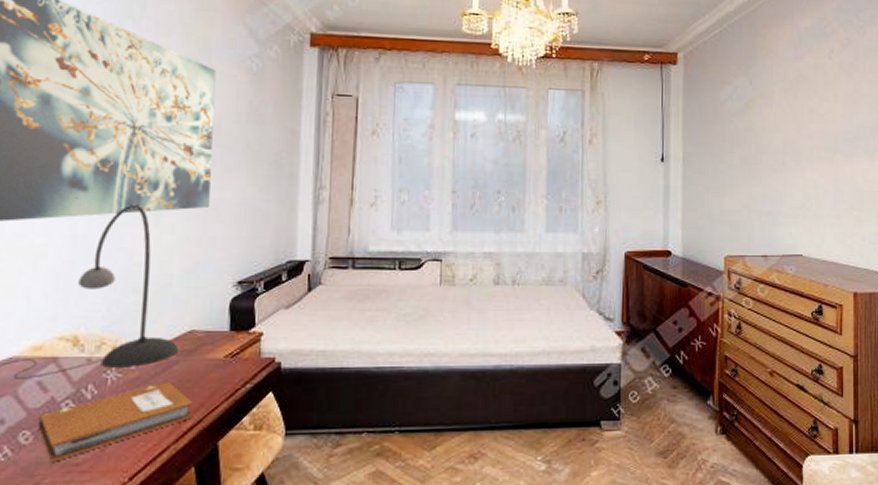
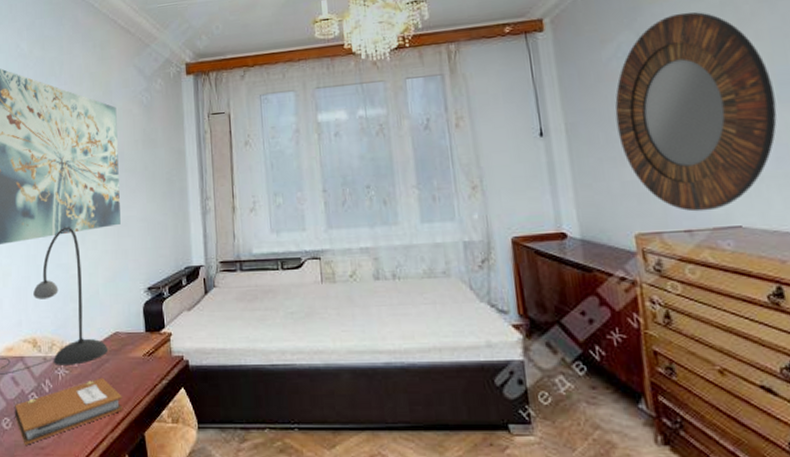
home mirror: none [724,68,840,240] -> present [615,12,777,212]

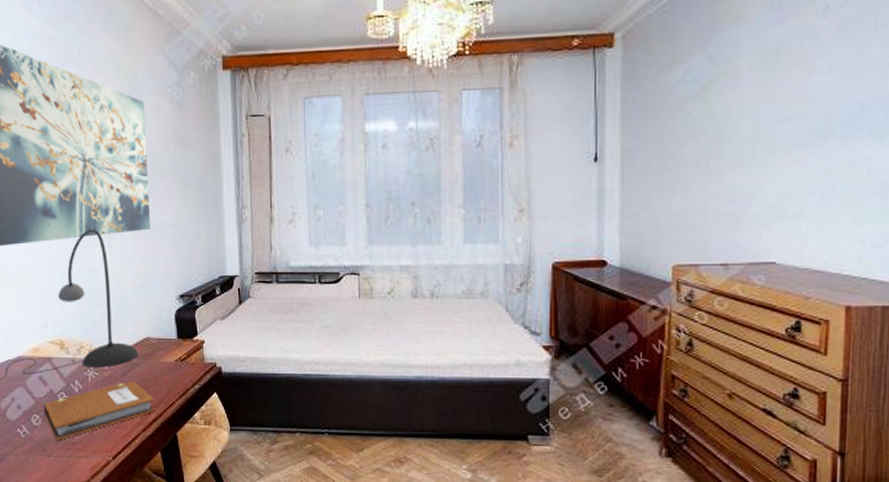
home mirror: present [615,12,777,212] -> none [673,36,834,246]

